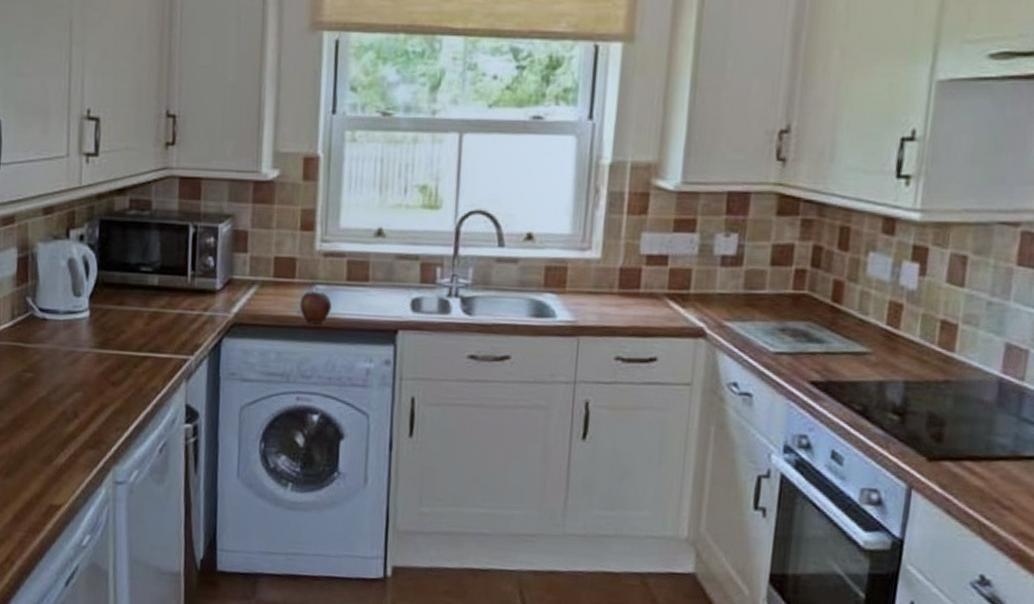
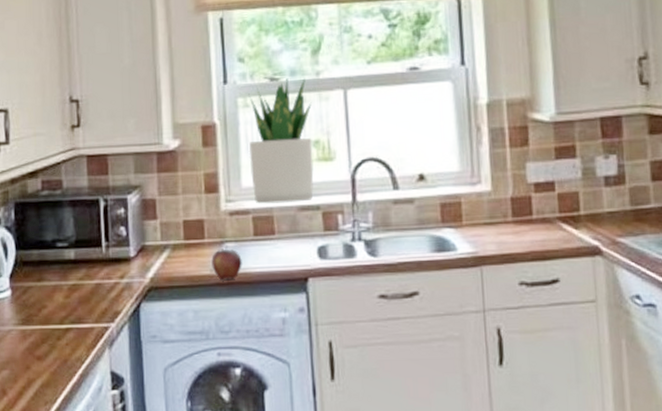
planter: none [350,114,424,250] -> present [248,78,314,204]

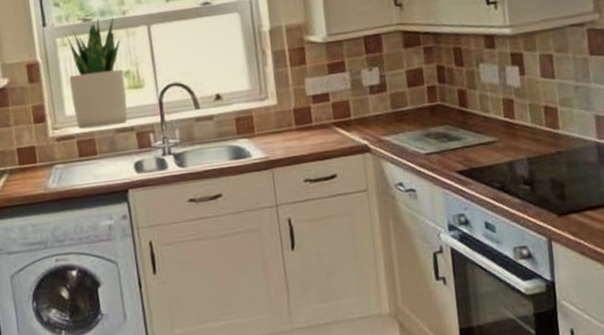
fruit: present [211,249,242,280] -> none [44,170,71,197]

